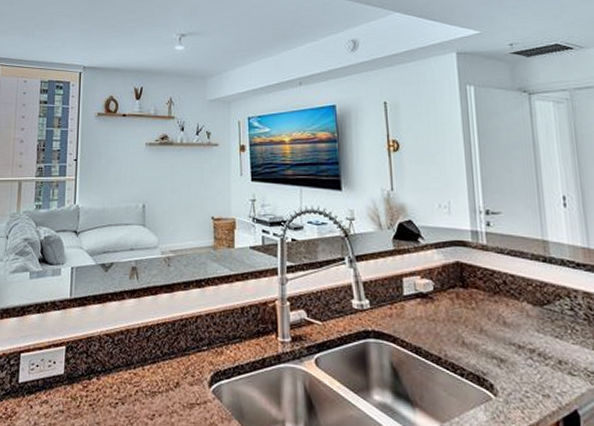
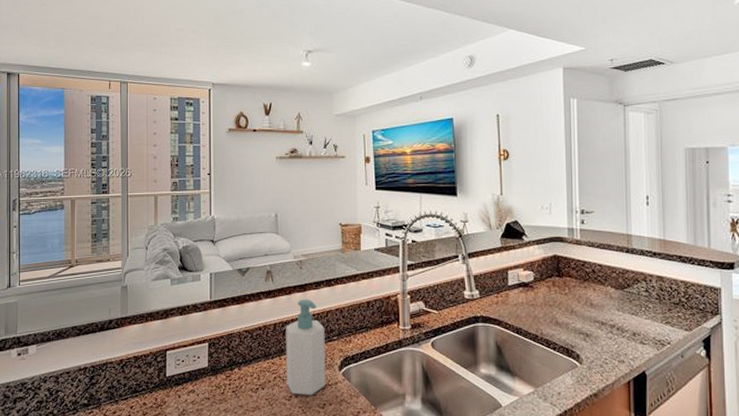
soap bottle: none [149,300,194,415] -> present [286,299,326,395]

